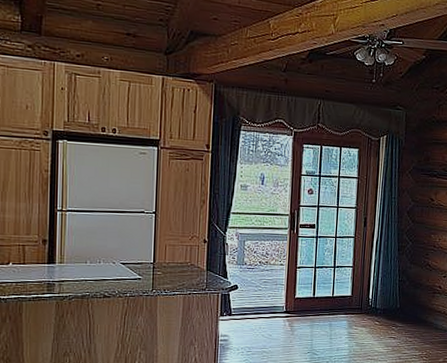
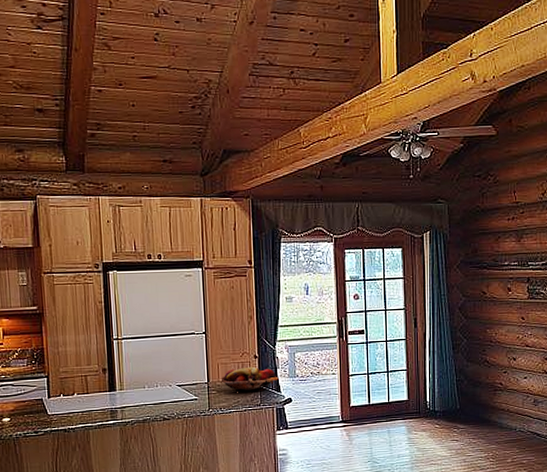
fruit basket: none [168,250,227,276] -> present [222,366,279,392]

